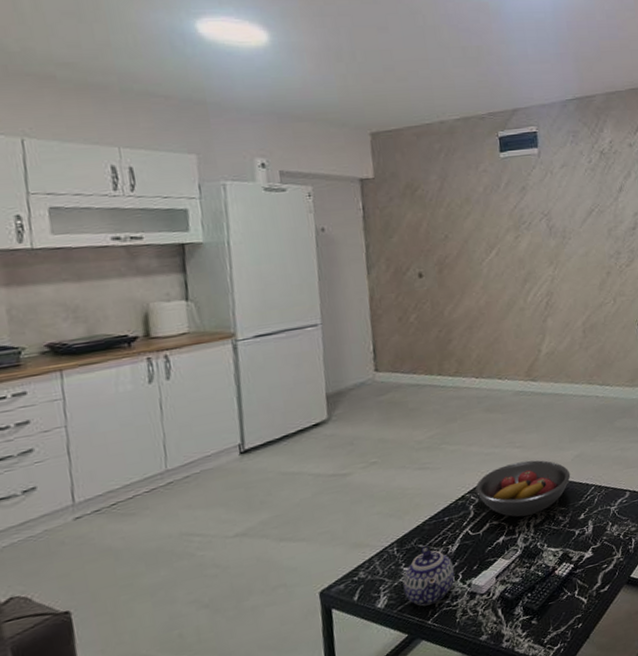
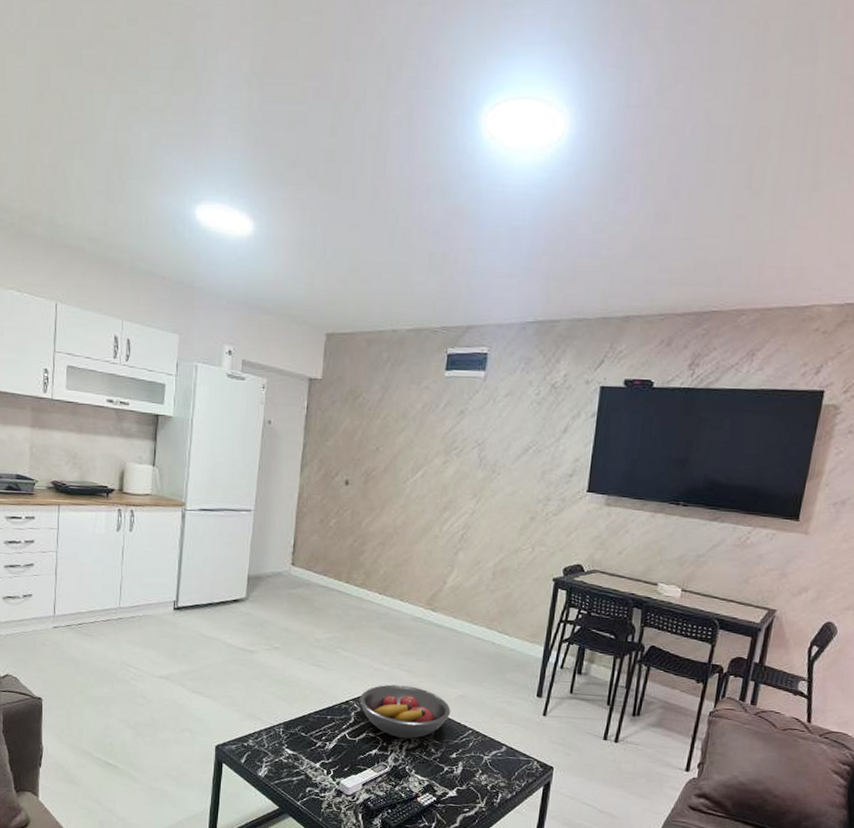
teapot: present [403,545,455,606] -> none [282,734,328,789]

